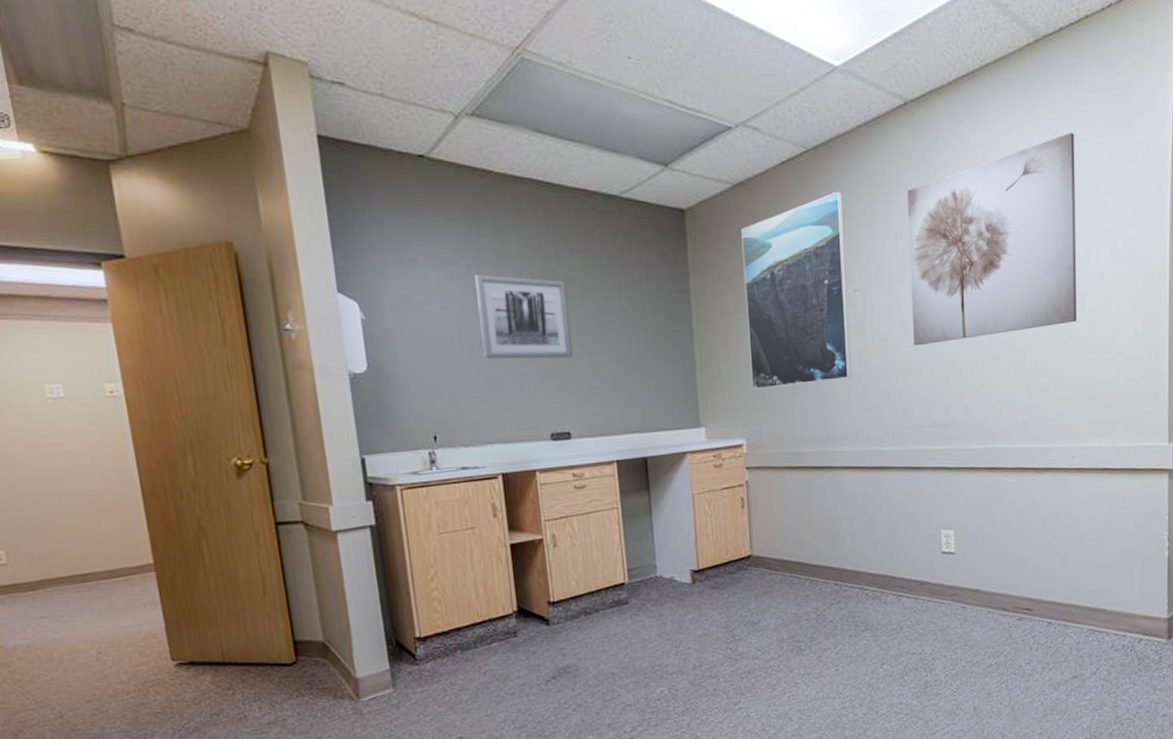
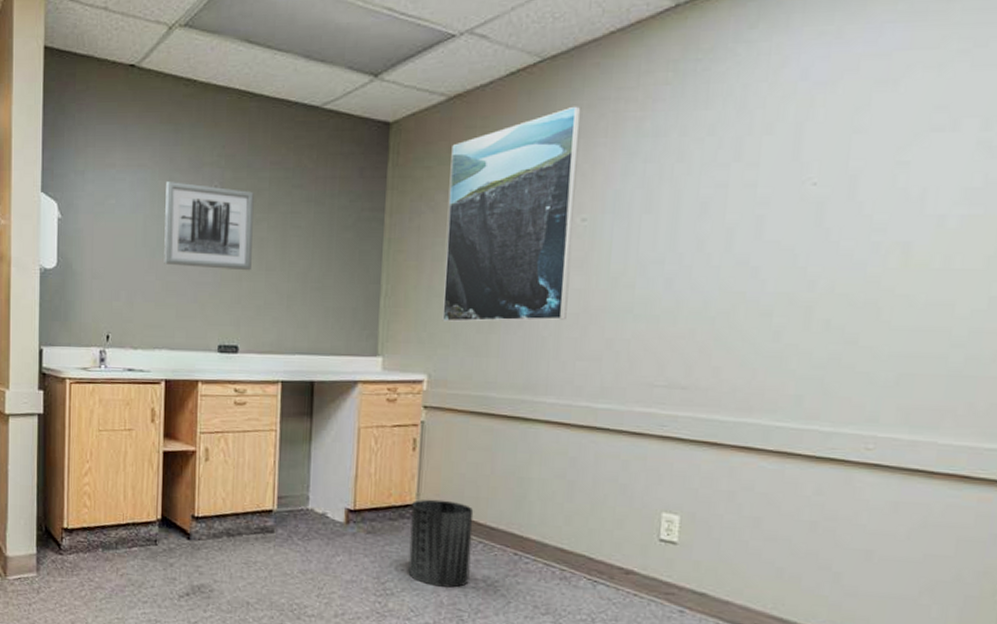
trash can: none [747,548,802,625] -> present [408,499,474,588]
wall art: present [908,132,1077,346] -> none [652,36,921,290]

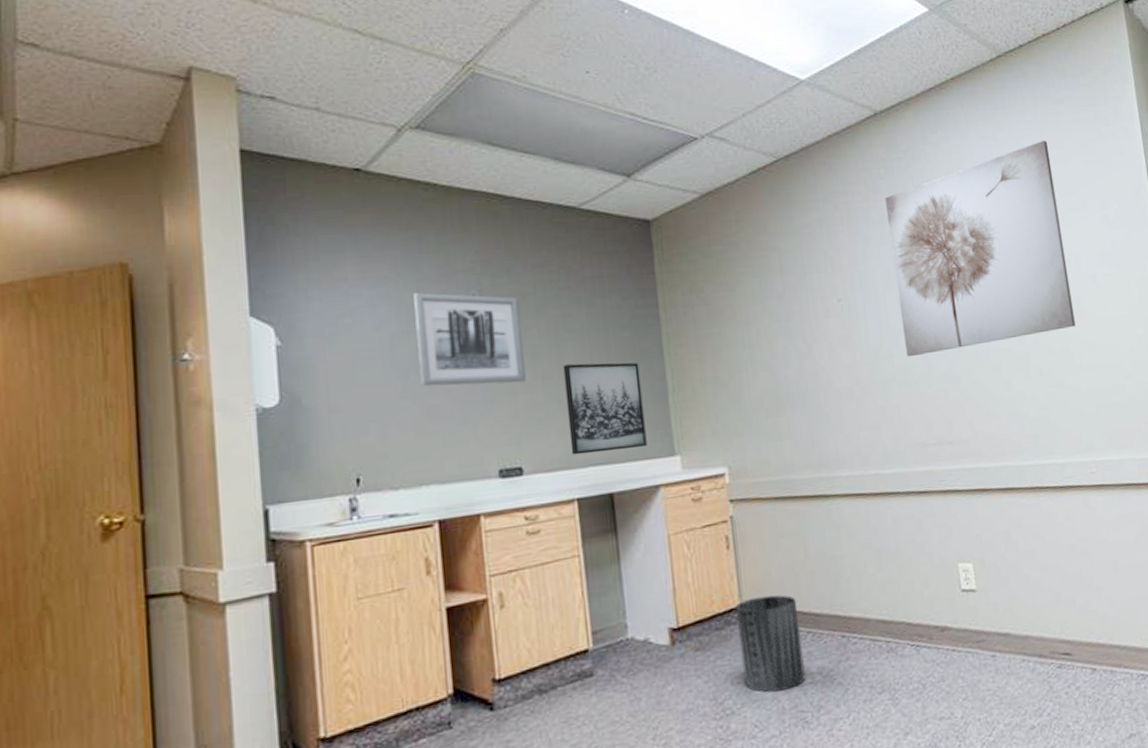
wall art: none [282,259,356,344] -> present [563,362,647,455]
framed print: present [442,106,582,322] -> none [712,199,843,410]
wall art: none [652,36,921,290] -> present [885,140,1076,357]

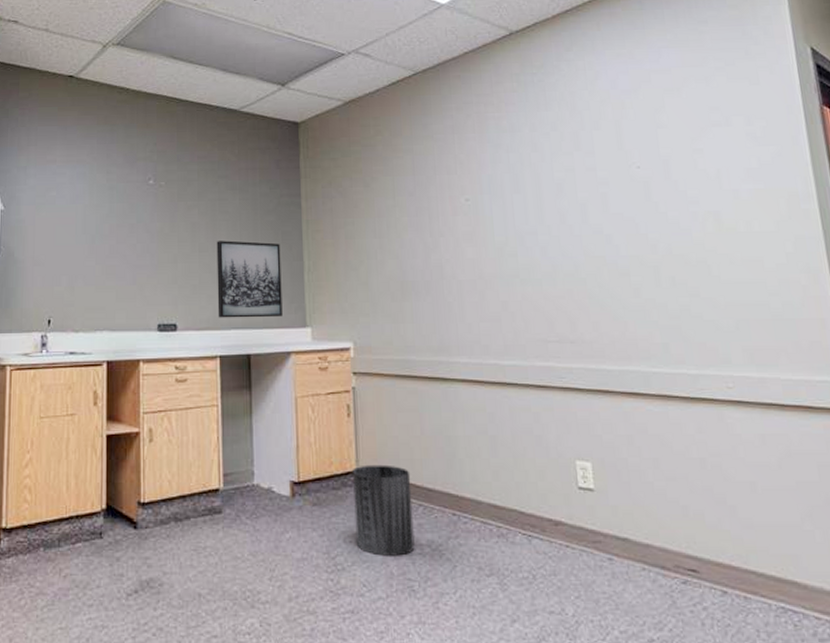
wall art: present [413,292,526,387] -> none [103,174,185,253]
wall art: present [885,140,1076,357] -> none [517,58,714,257]

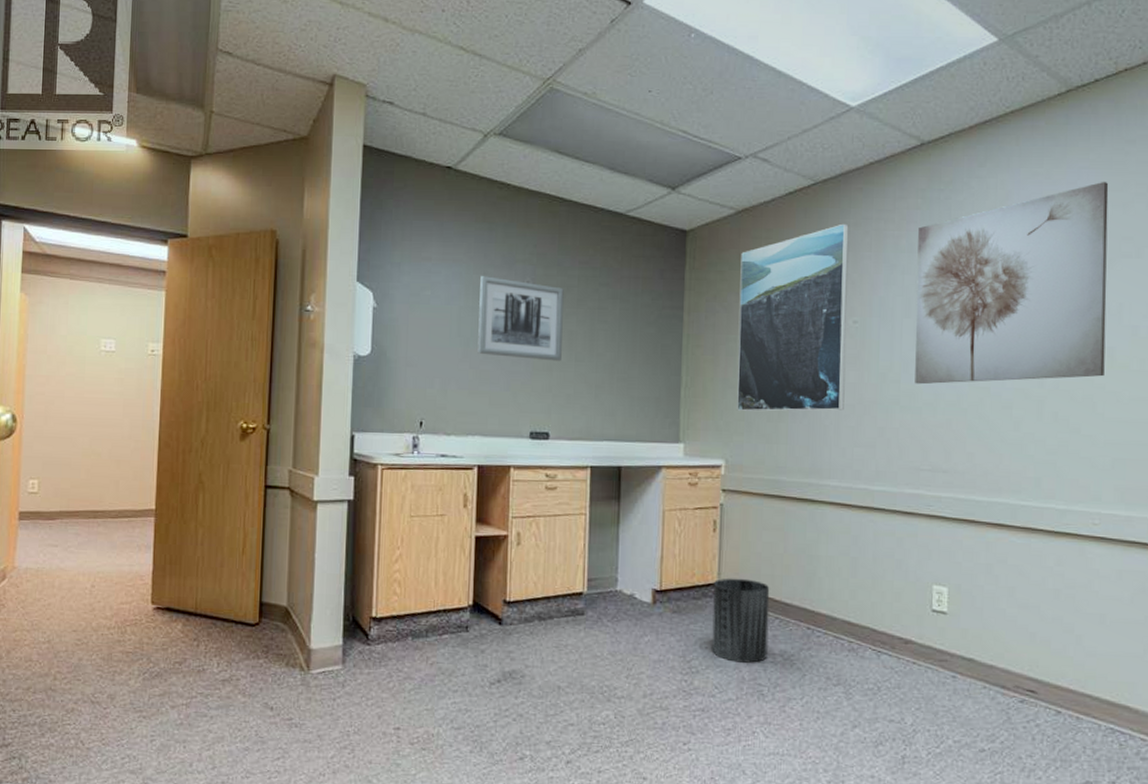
wall art: none [103,174,185,253] -> present [477,275,564,362]
wall art: present [216,240,283,318] -> none [591,351,659,432]
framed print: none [352,108,466,292] -> present [737,223,849,412]
wall art: none [517,58,714,257] -> present [915,181,1109,385]

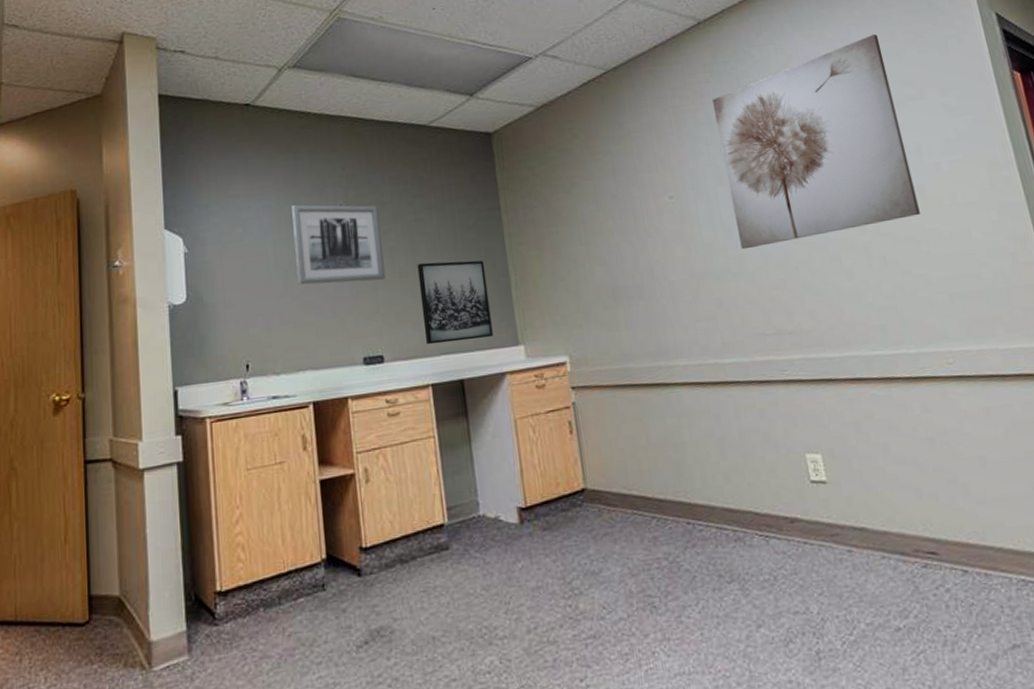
wall art: none [591,351,659,432] -> present [417,260,493,345]
trash can: present [712,578,770,663] -> none [581,479,652,575]
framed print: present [737,223,849,412] -> none [547,105,678,303]

